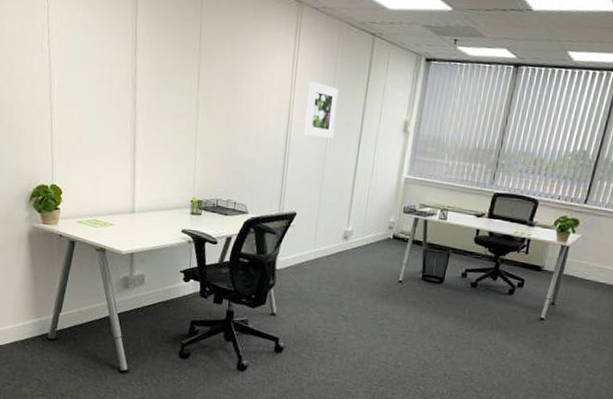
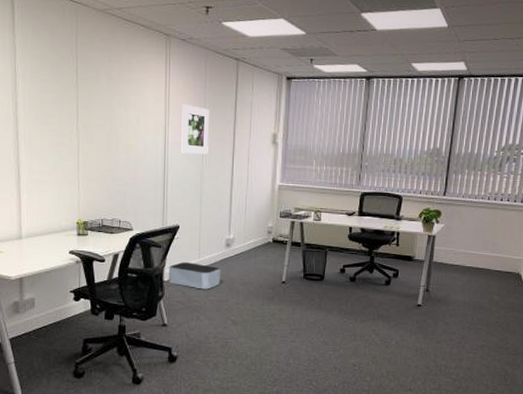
storage bin: none [281,251,335,282] -> present [169,261,220,290]

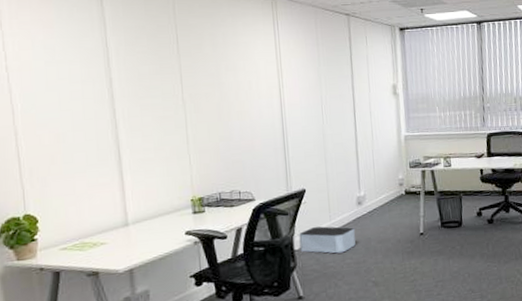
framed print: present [181,104,209,154] -> none [295,63,328,114]

